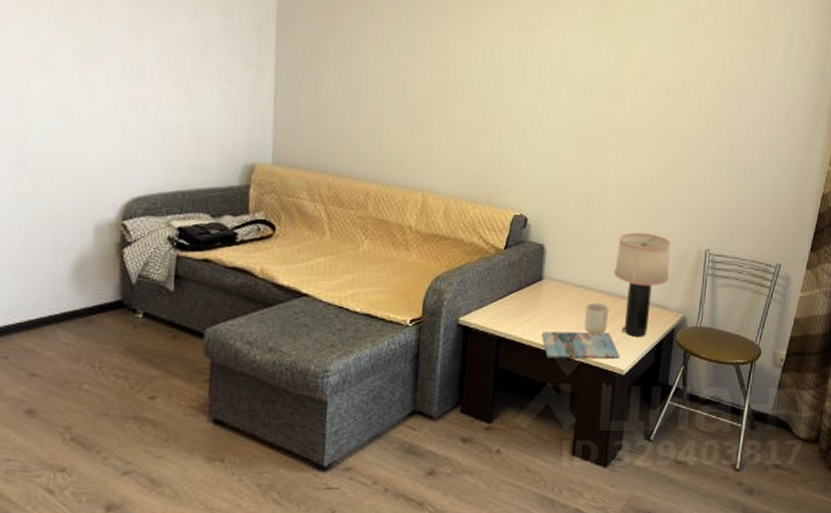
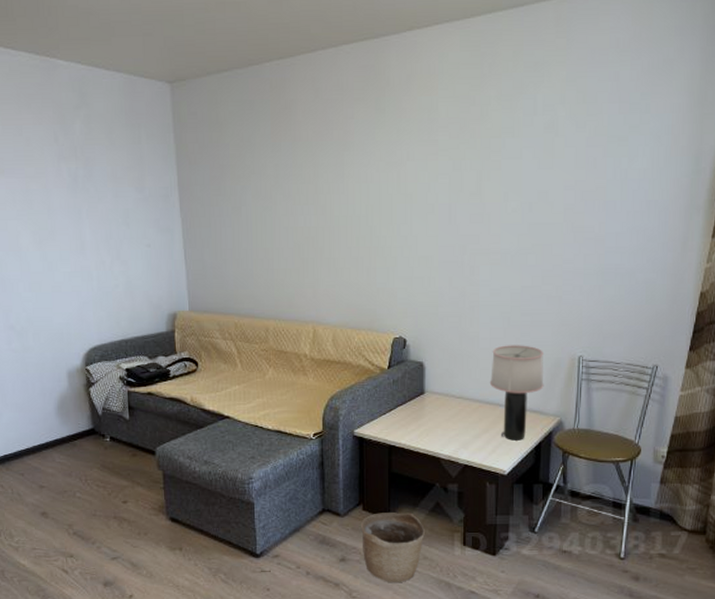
basket: none [455,416,530,500] -> present [360,512,425,582]
magazine: present [542,331,620,359] -> none [428,437,501,462]
mug: present [584,302,609,333] -> none [465,411,488,438]

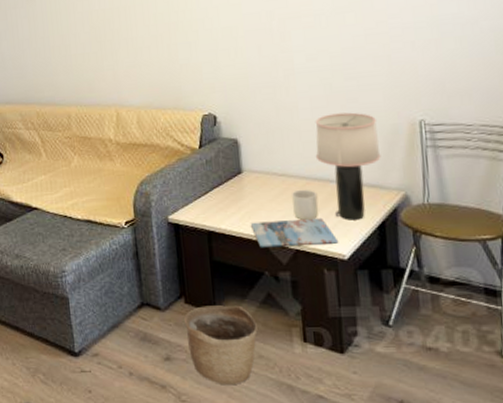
magazine: none [428,437,501,462] -> present [251,217,339,248]
mug: none [465,411,488,438] -> present [291,189,319,220]

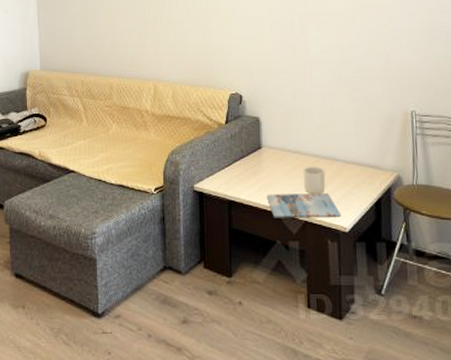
basket: present [183,305,258,384] -> none [202,271,268,348]
table lamp: present [315,112,381,220] -> none [325,100,379,196]

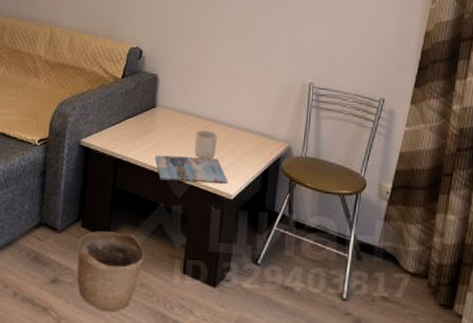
basket: none [202,271,268,348] -> present [77,231,144,311]

